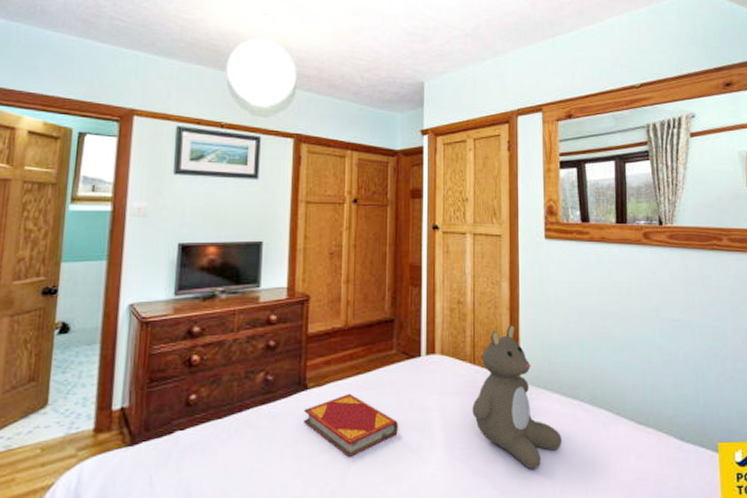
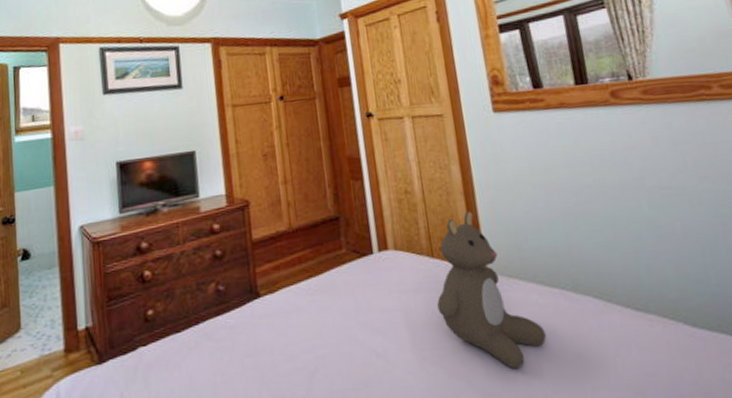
hardback book: present [304,393,398,457] -> none [259,298,360,365]

